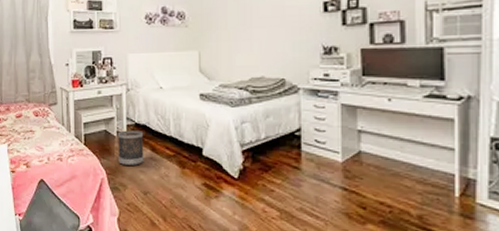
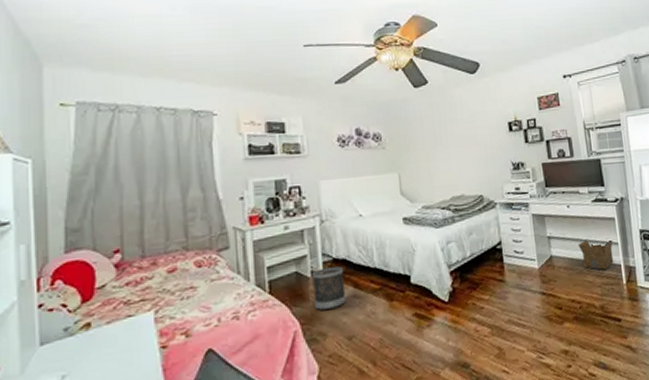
cardboard box: none [396,139,447,177] -> present [578,238,614,270]

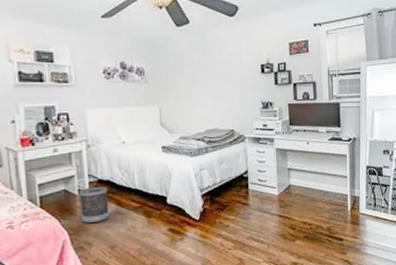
cardboard box: present [578,238,614,270] -> none [313,172,343,198]

